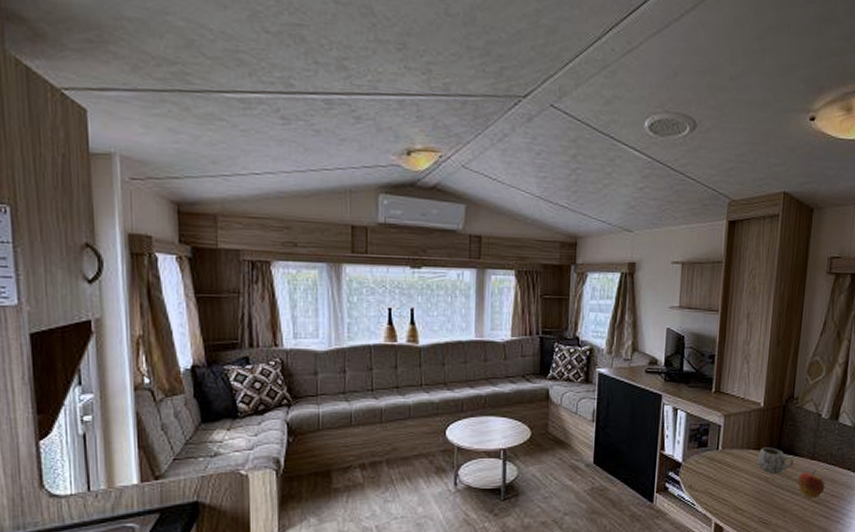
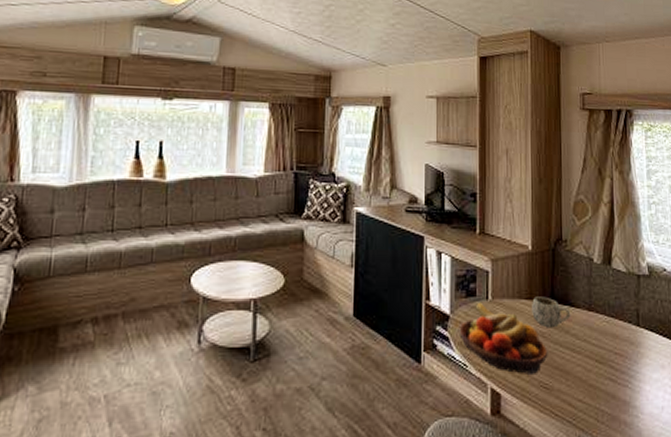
fruit bowl: none [689,452,770,512] -> present [459,302,548,374]
apple: present [798,470,825,498] -> none [577,323,607,356]

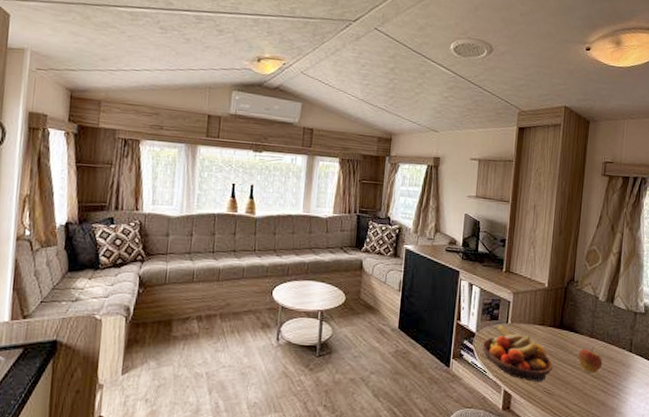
mug: present [532,296,571,328] -> none [543,323,575,349]
apple: none [577,323,607,356] -> present [578,347,603,373]

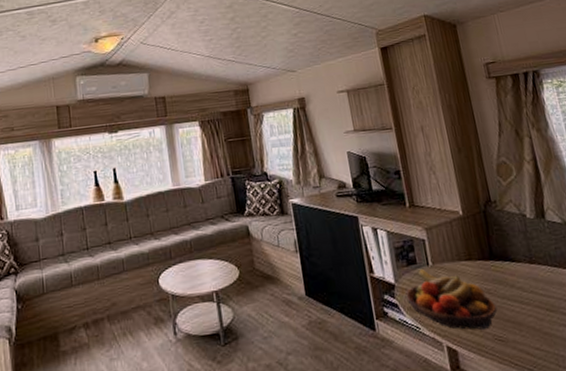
apple: present [578,347,603,373] -> none [522,274,555,306]

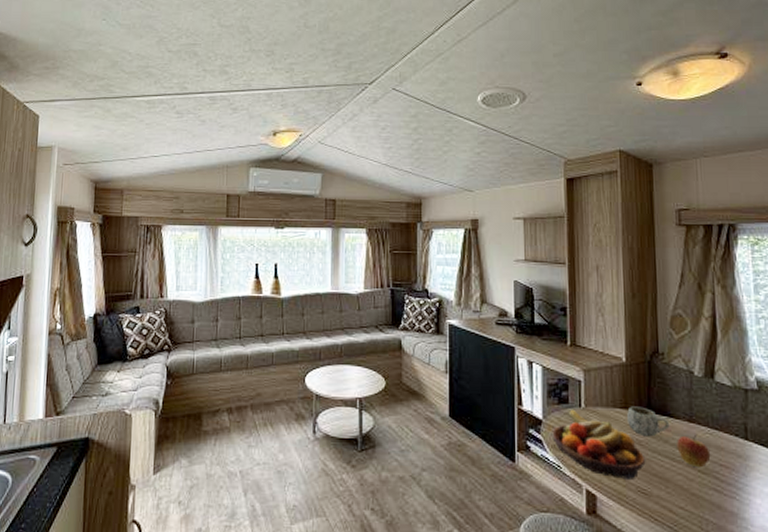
mug: none [472,256,513,285] -> present [627,406,670,437]
apple: none [522,274,555,306] -> present [677,434,711,467]

